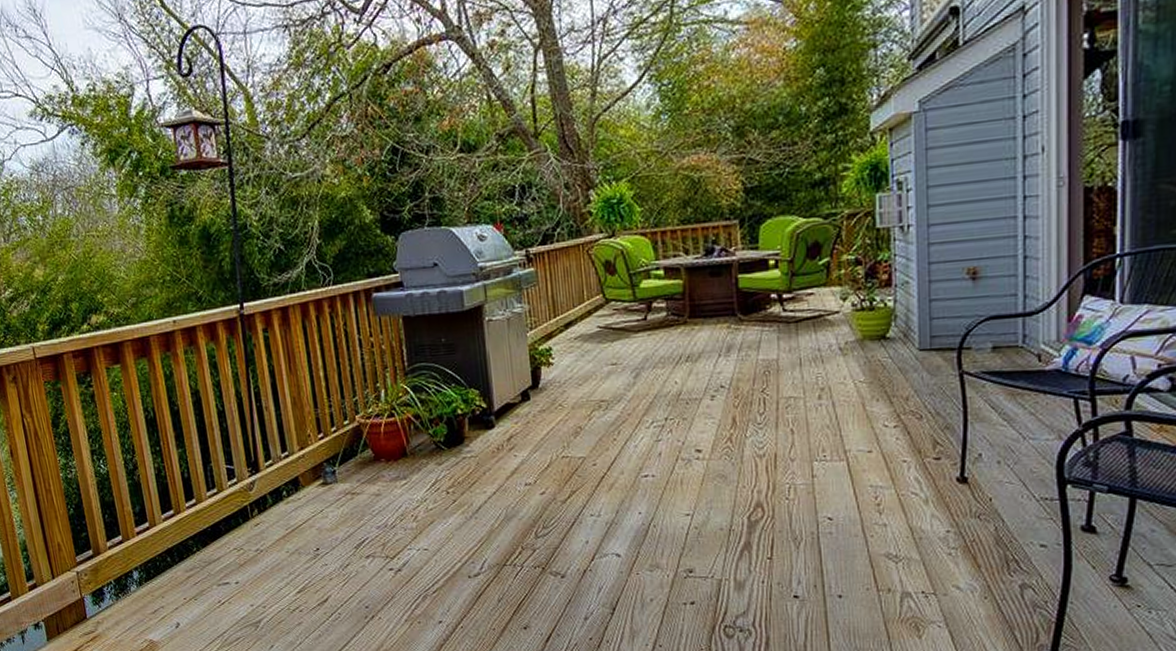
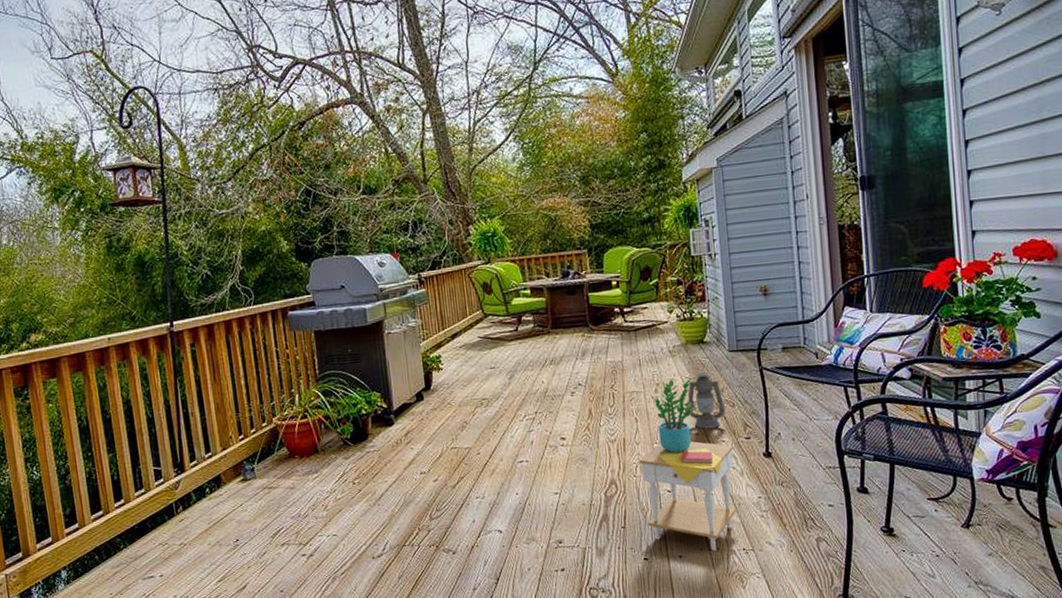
side table: none [792,382,917,592] -> present [638,378,737,551]
lantern: none [859,374,911,446] -> present [687,371,726,429]

